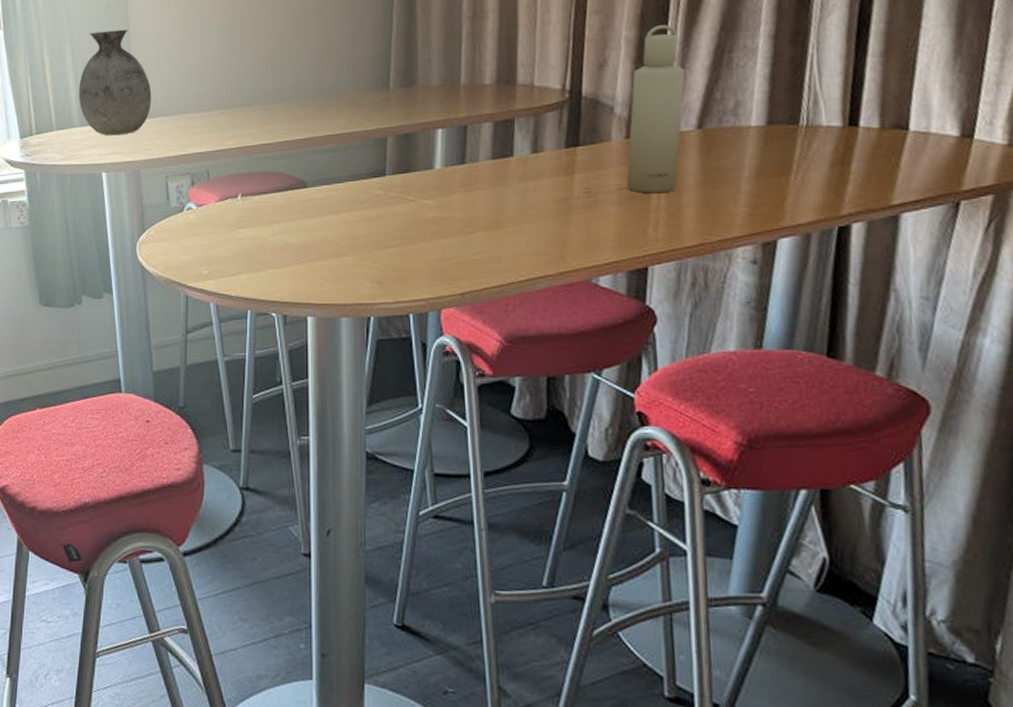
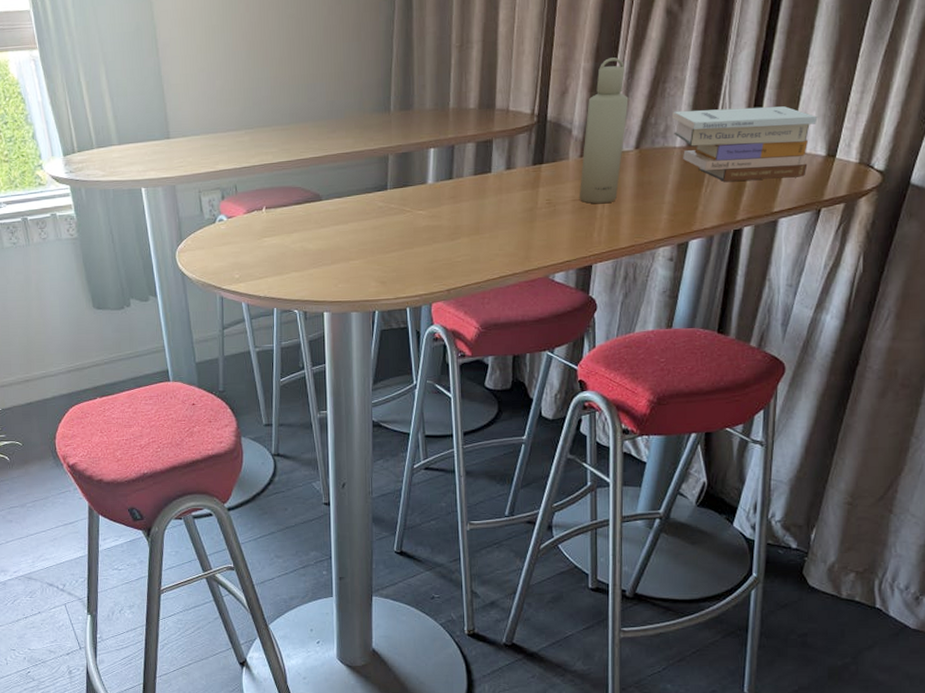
vase: present [78,29,152,136] -> none [115,51,183,154]
books: none [742,77,943,167] -> present [671,106,818,181]

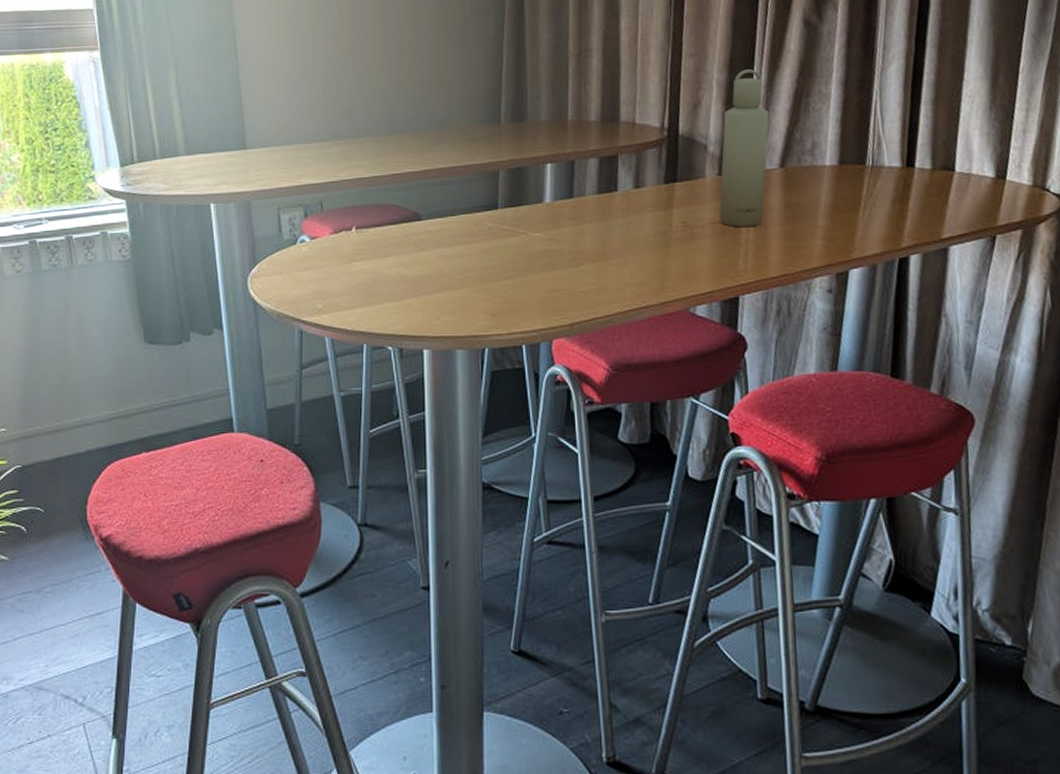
books: present [671,106,818,181] -> none [818,123,982,204]

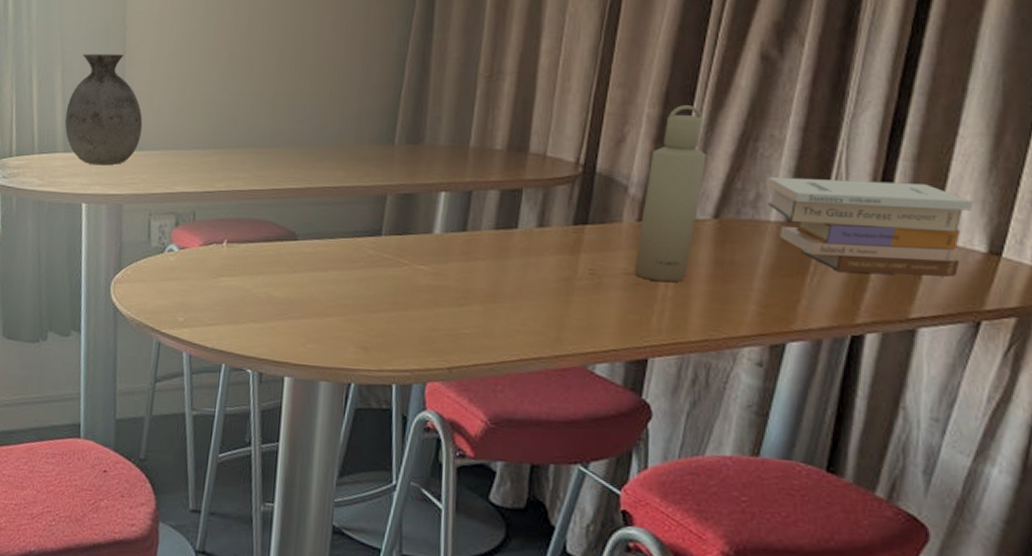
vase: none [184,55,262,165] -> present [64,54,143,166]
books: none [818,123,982,204] -> present [765,176,974,277]

